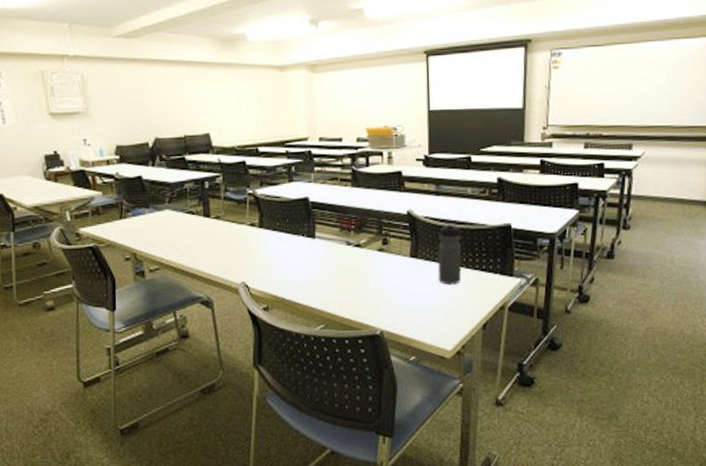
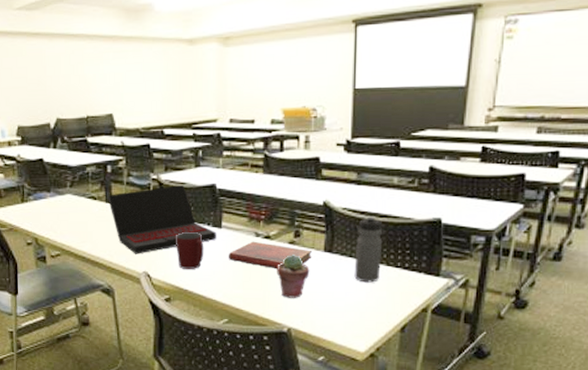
laptop: none [206,199,311,266] -> present [108,185,217,254]
mug: none [271,242,300,278] -> present [175,231,204,269]
diary: none [322,249,400,276] -> present [228,241,313,270]
potted succulent: none [368,261,398,302] -> present [277,255,310,298]

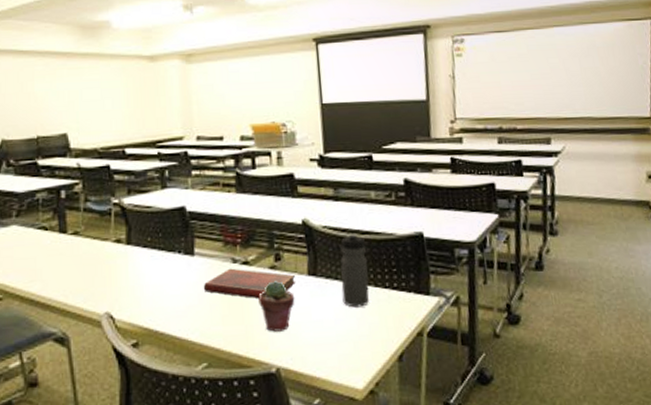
laptop: present [108,185,217,254] -> none [62,209,189,292]
mug: present [175,231,204,269] -> none [141,261,176,306]

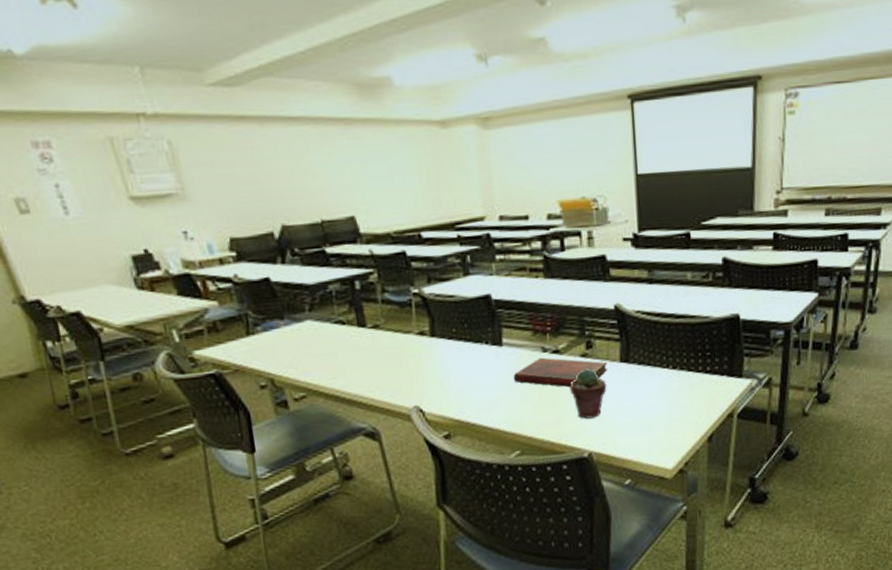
water bottle: present [340,232,370,308] -> none [653,317,682,392]

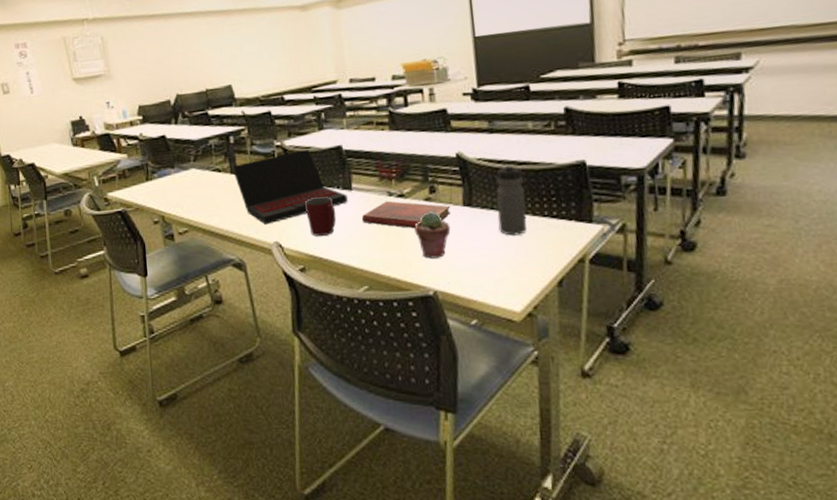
laptop: none [360,299,498,387] -> present [232,150,348,225]
mug: none [448,352,485,399] -> present [304,196,337,236]
water bottle: none [653,317,682,392] -> present [496,163,527,236]

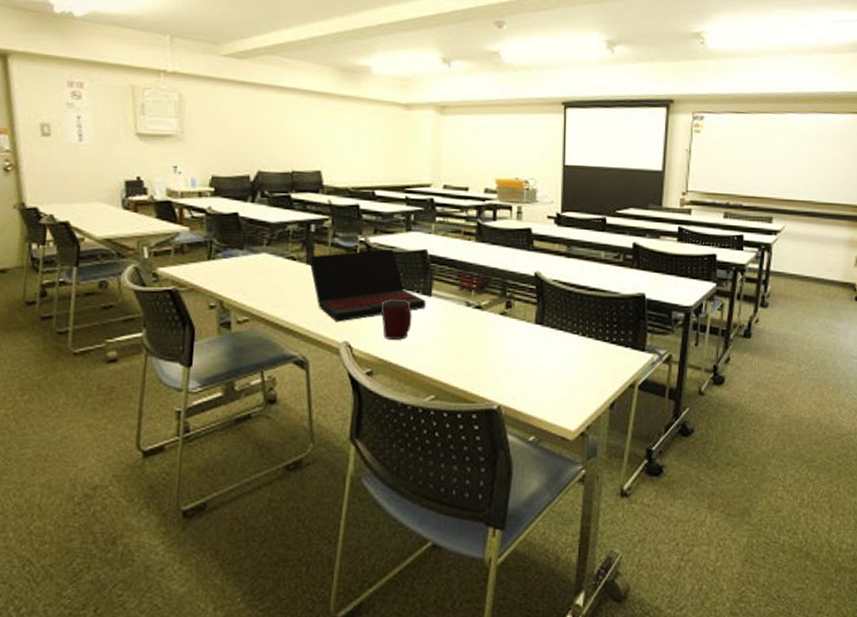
diary: present [361,201,451,229] -> none [437,311,524,342]
potted succulent: present [414,212,451,259] -> none [487,326,521,373]
water bottle: present [496,163,527,236] -> none [564,288,592,357]

